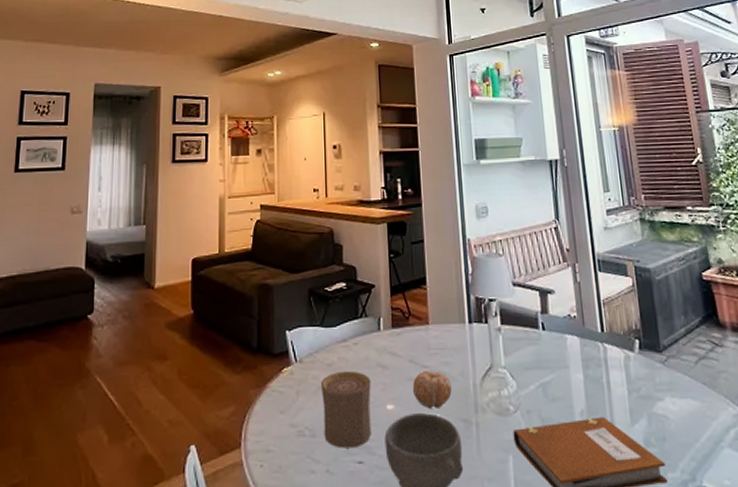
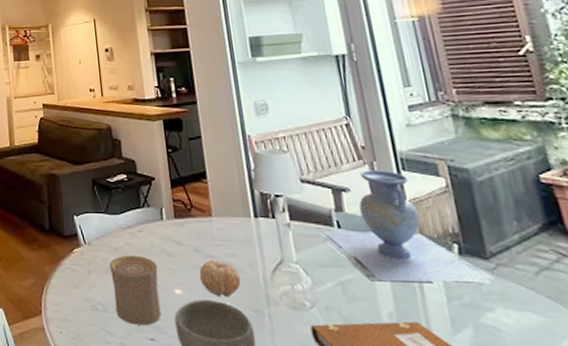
vase: none [523,272,665,381] -> present [316,170,494,284]

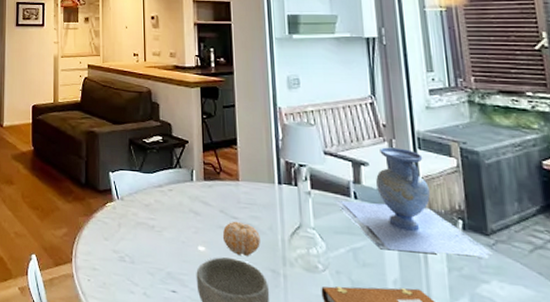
cup: present [109,255,161,326] -> none [139,212,184,279]

